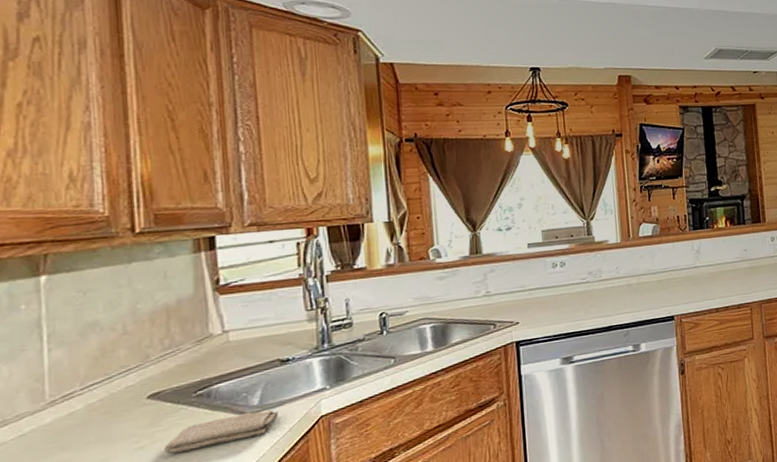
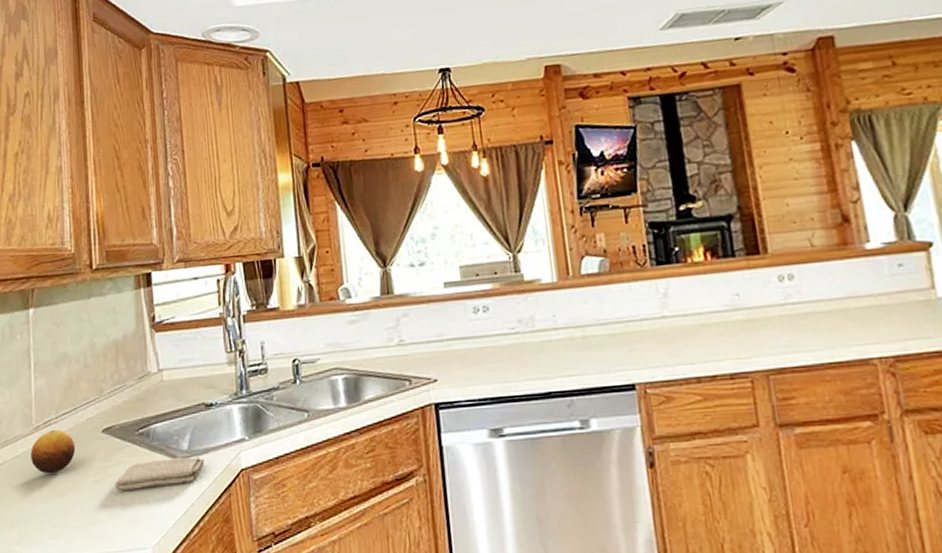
fruit: none [42,401,110,450] -> present [31,430,76,474]

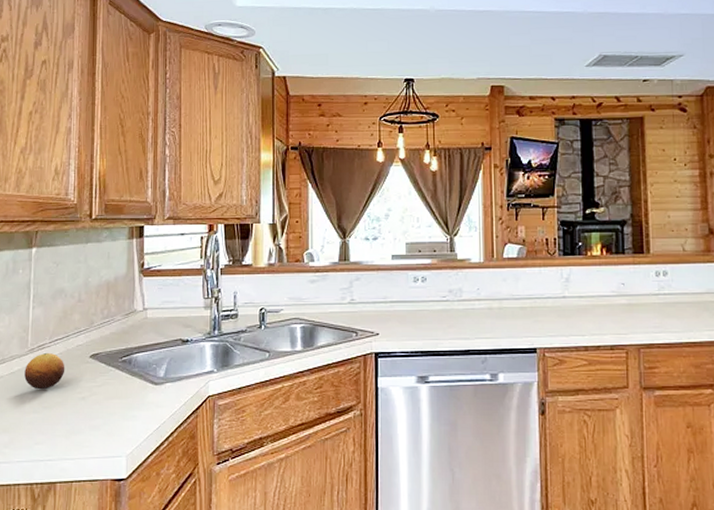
washcloth: present [115,456,204,490] -> none [98,382,177,407]

